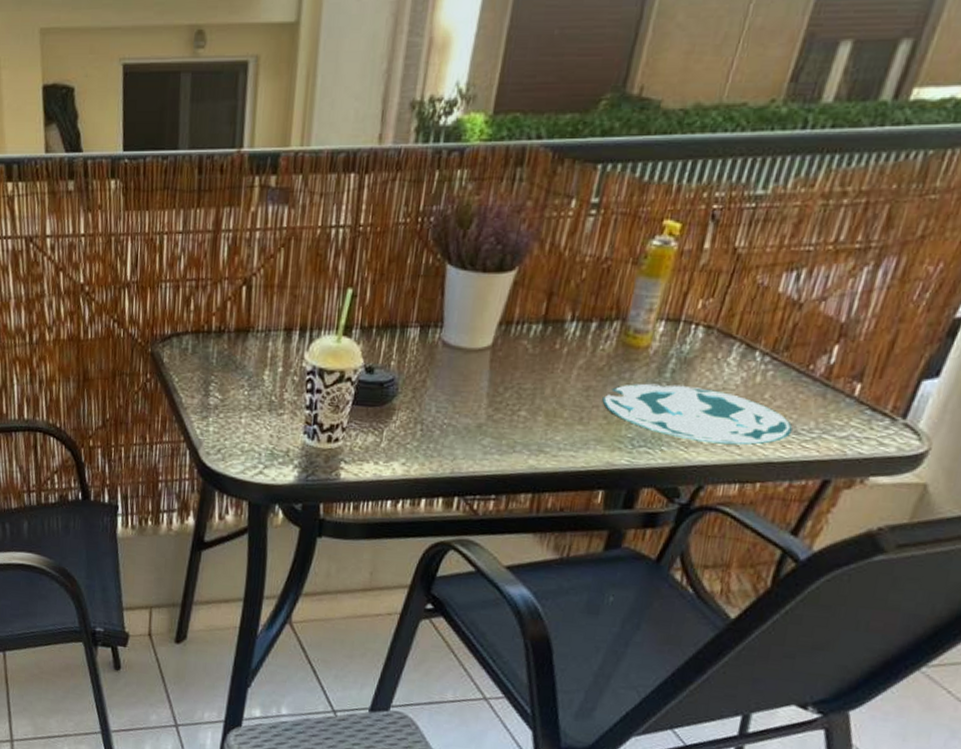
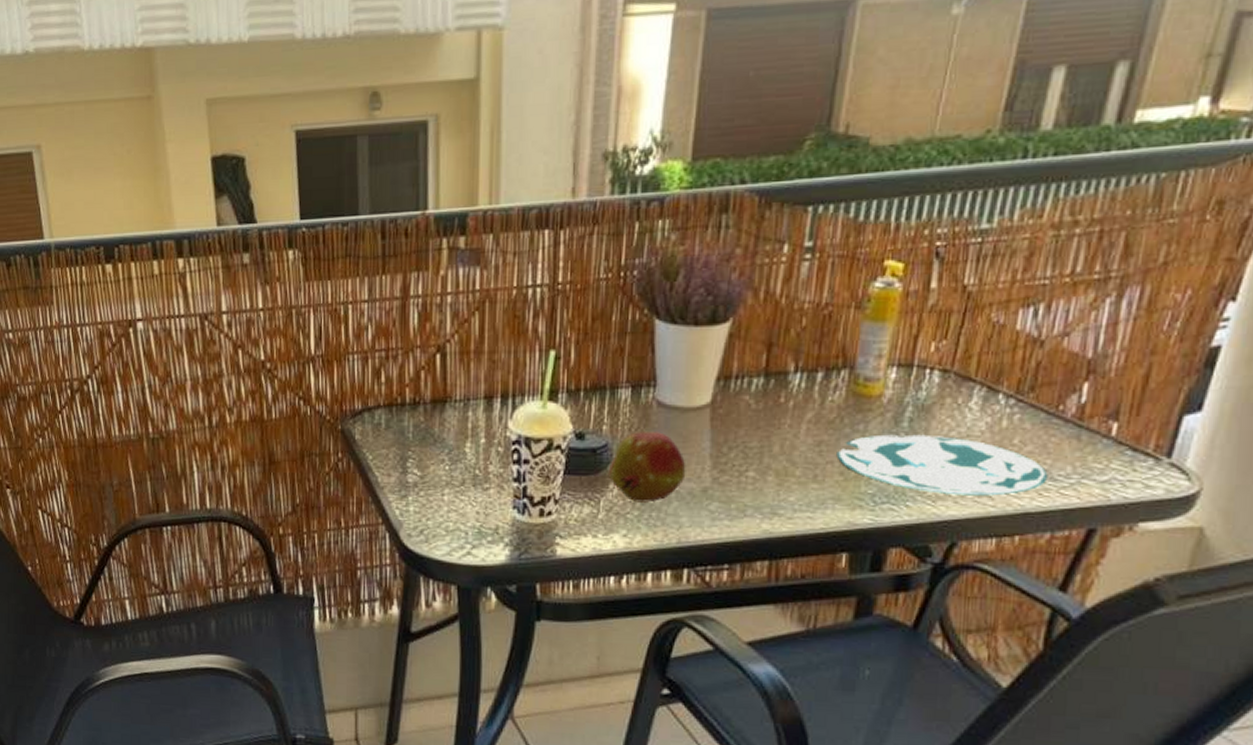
fruit: none [392,369,465,435] -> present [608,432,686,503]

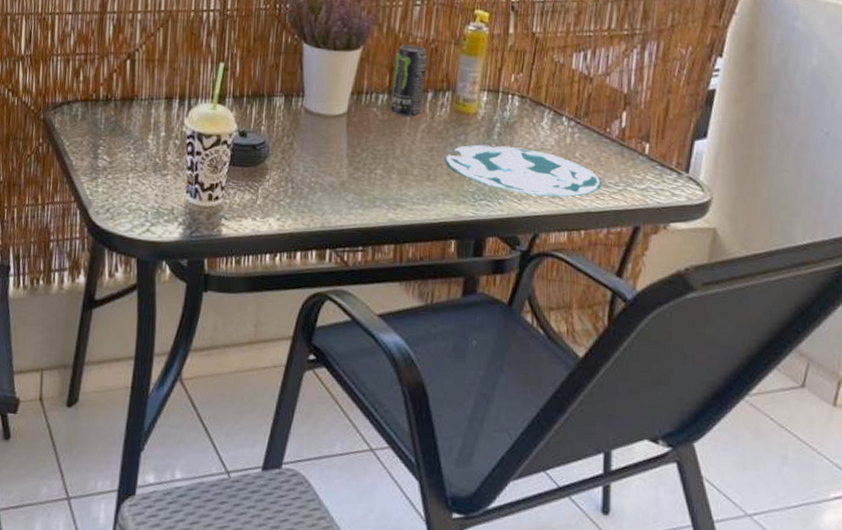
fruit: present [608,432,686,503] -> none [265,133,328,192]
beverage can: none [767,313,817,404] -> present [390,45,427,117]

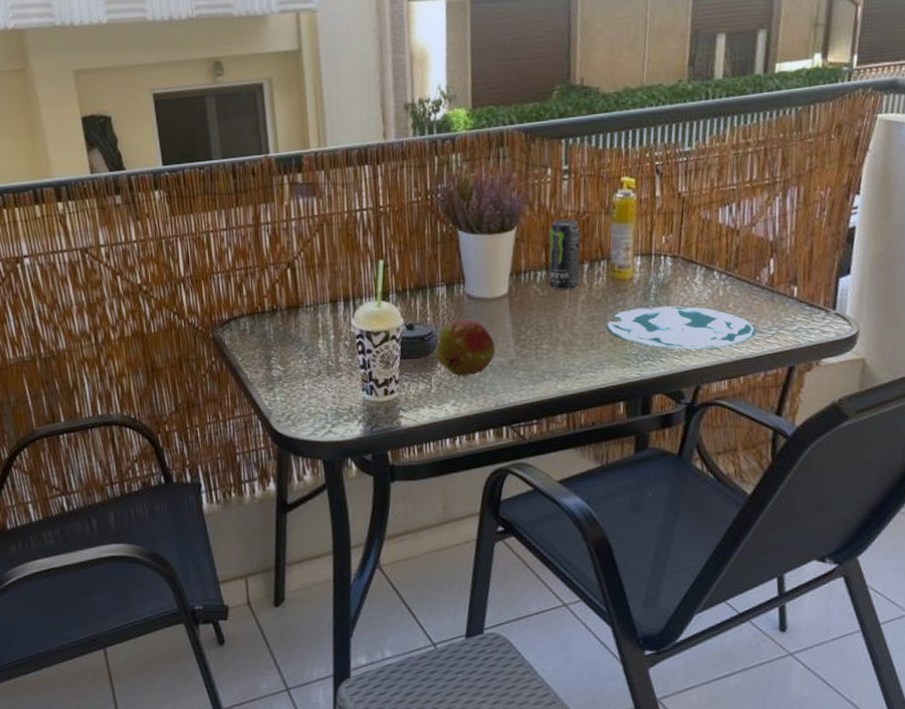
fruit: none [265,133,328,192] -> present [435,319,496,377]

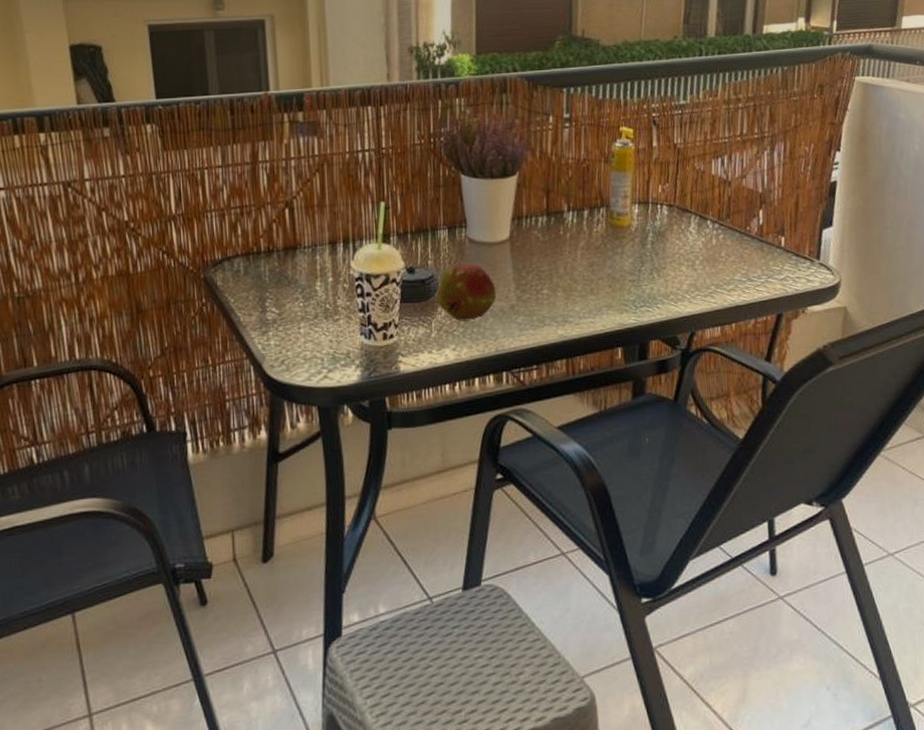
beverage can: present [549,219,580,291] -> none [550,166,581,236]
plate: present [606,305,756,350] -> none [605,253,747,297]

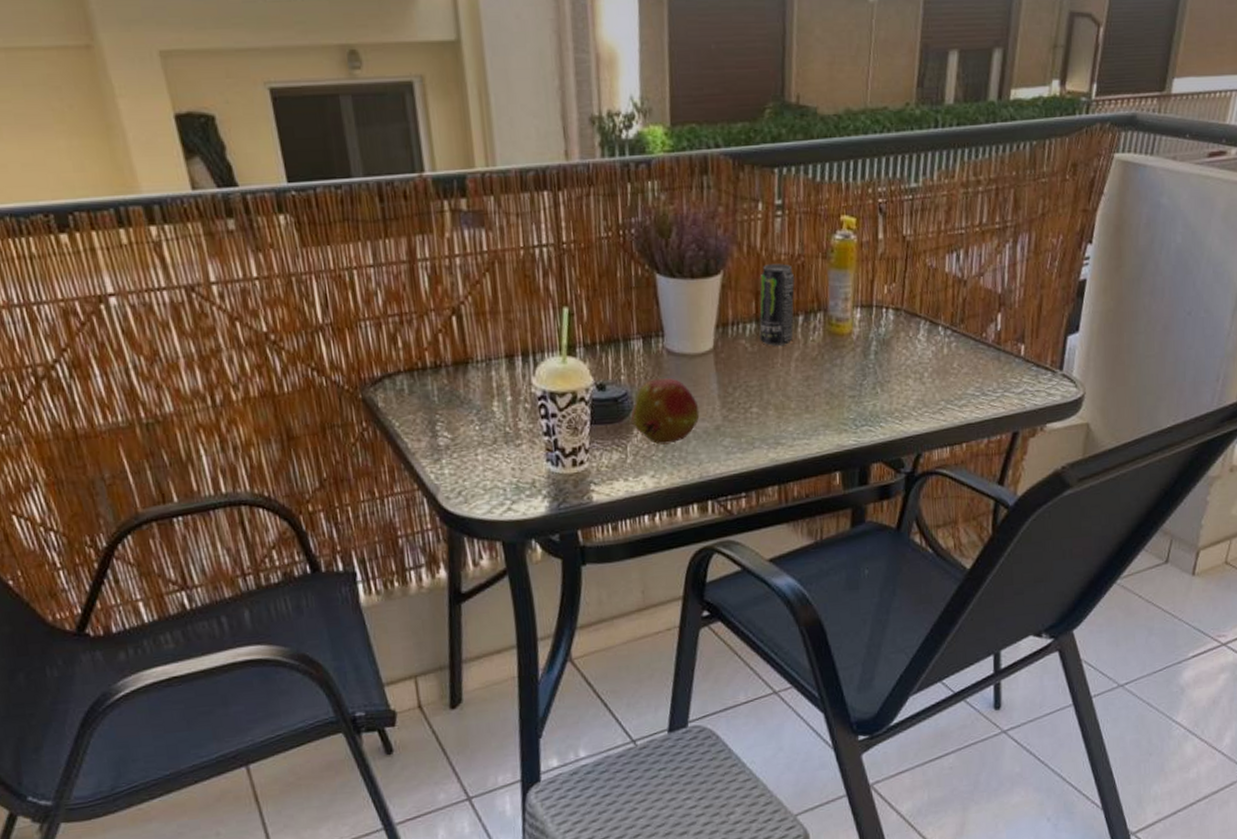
beverage can: none [550,166,581,236] -> present [759,263,795,346]

